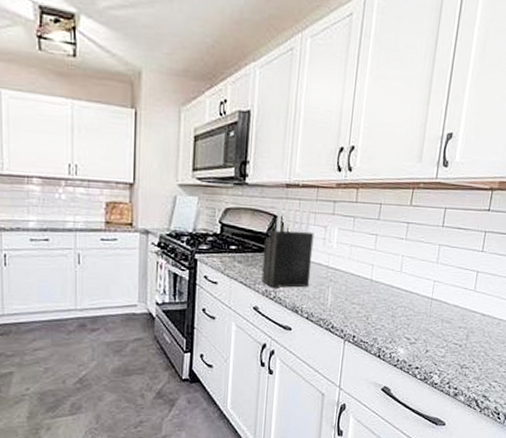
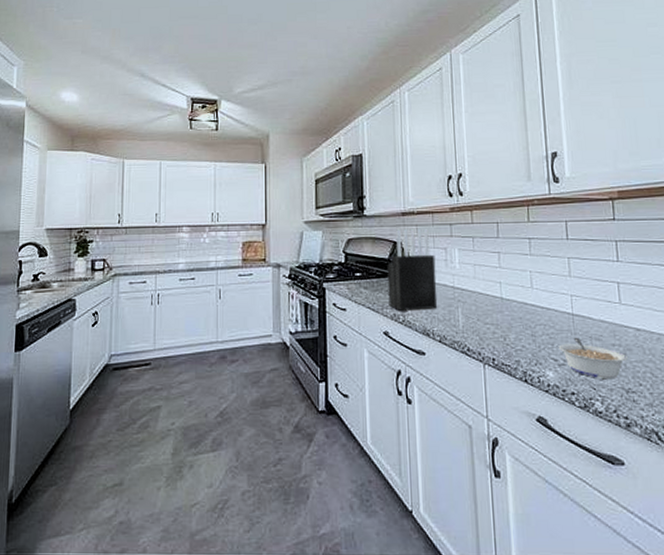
legume: none [413,320,469,356] -> present [558,338,628,378]

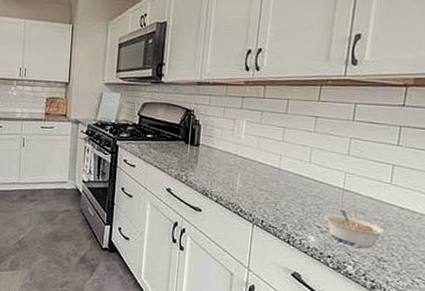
knife block: present [387,229,438,311] -> none [174,98,224,173]

